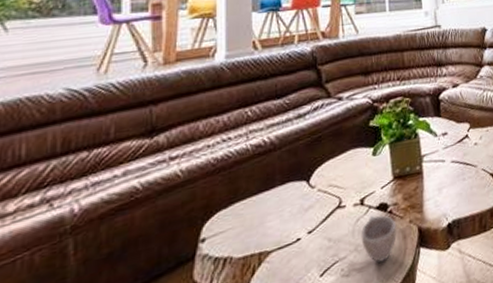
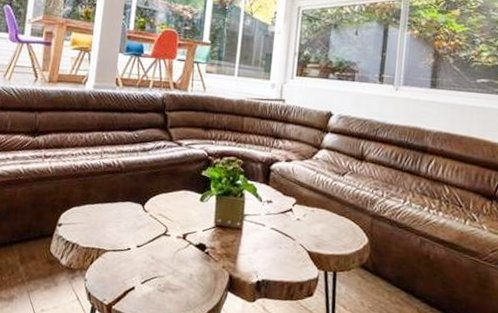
cup: present [360,215,397,263] -> none [178,250,211,292]

